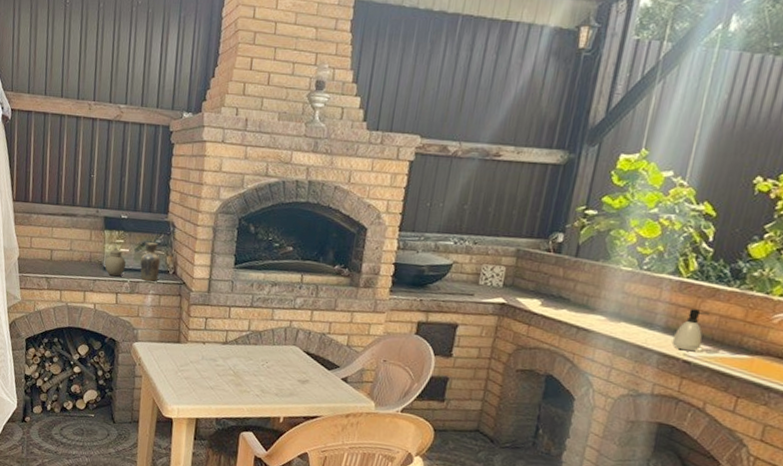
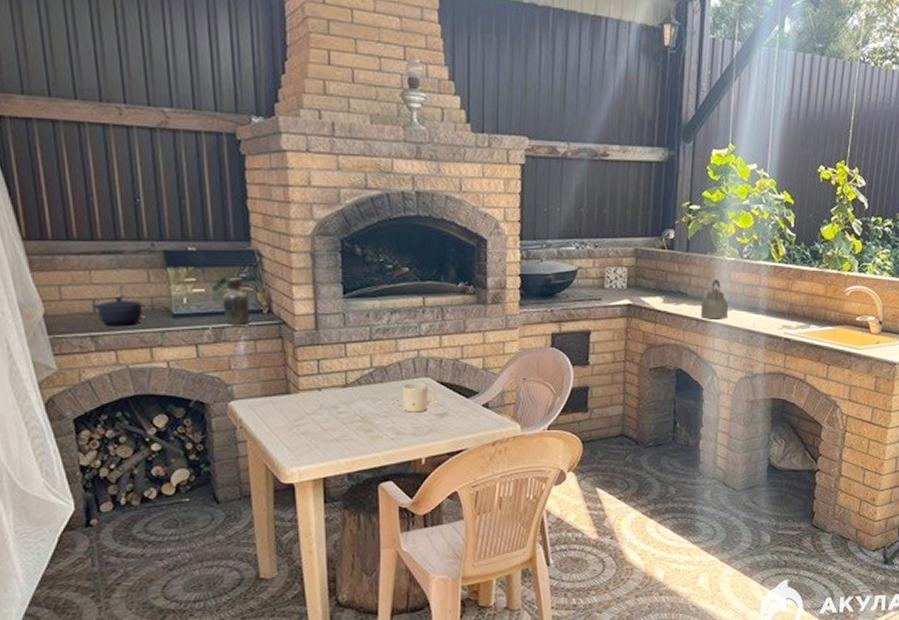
cooking pot: none [50,249,85,272] -> present [92,296,145,327]
jar: present [104,247,126,277] -> none [174,288,203,324]
mug: none [270,348,302,377] -> present [401,383,437,413]
kettle: none [582,288,618,331] -> present [700,280,729,320]
soap dispenser: present [672,309,710,352] -> none [774,290,799,330]

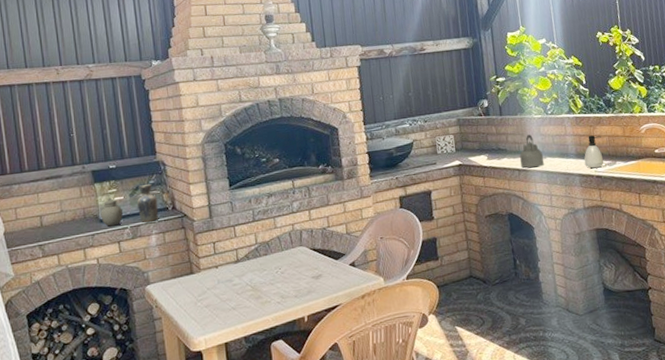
cooking pot: present [92,296,145,327] -> none [40,210,79,236]
jar: none [174,288,203,324] -> present [100,197,123,227]
mug: present [401,383,437,413] -> none [282,251,312,278]
soap dispenser: none [774,290,799,330] -> present [584,135,604,169]

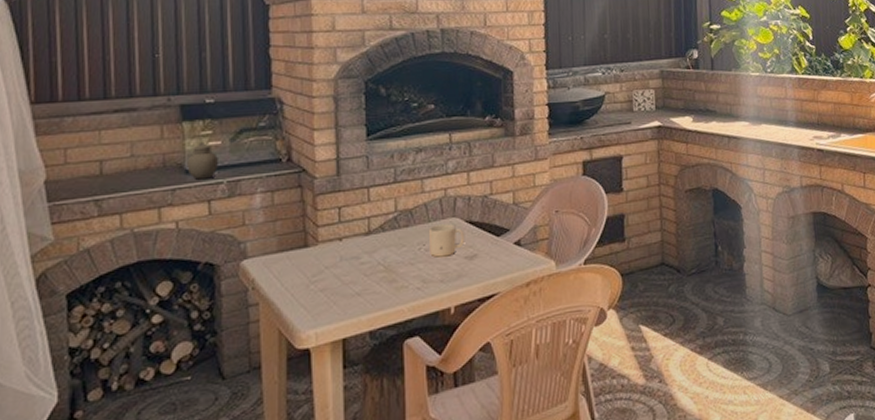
ceramic jug: present [137,183,159,223] -> none [240,126,268,177]
mug: none [282,251,312,278] -> present [428,224,465,258]
kettle: present [519,135,544,168] -> none [730,95,759,136]
soap dispenser: present [584,135,604,169] -> none [804,101,827,140]

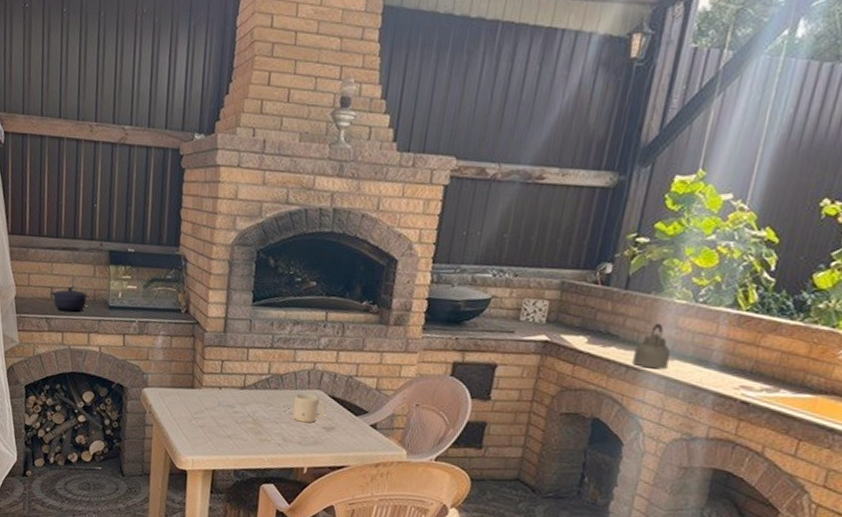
cooking pot: none [99,155,156,188] -> present [50,286,89,312]
jar: present [187,141,218,180] -> none [110,284,133,317]
kettle: none [730,95,759,136] -> present [631,324,671,370]

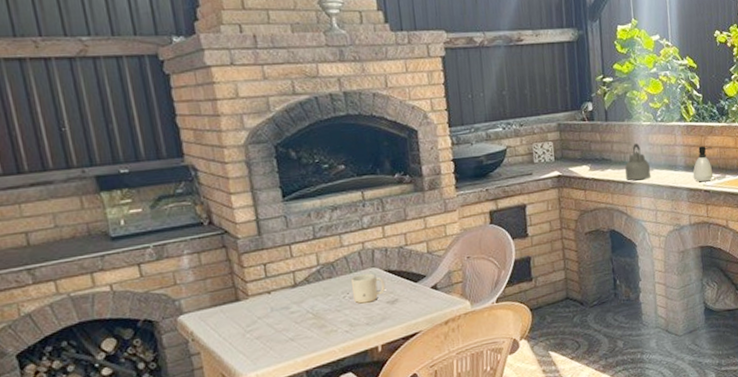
cooking pot: present [50,286,89,312] -> none [25,225,81,257]
soap dispenser: none [729,345,770,392] -> present [692,146,714,182]

